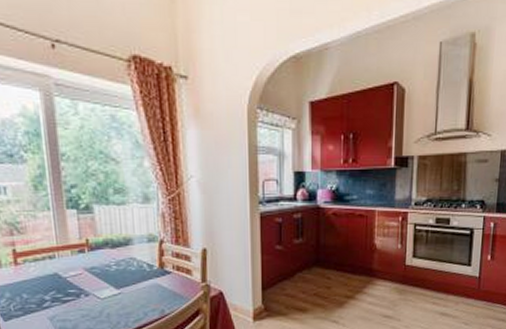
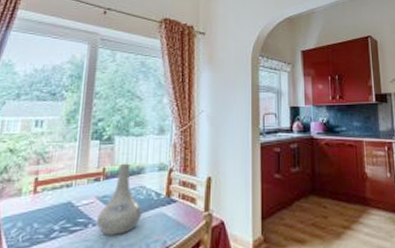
vase: none [88,234,136,305] -> present [96,163,143,236]

